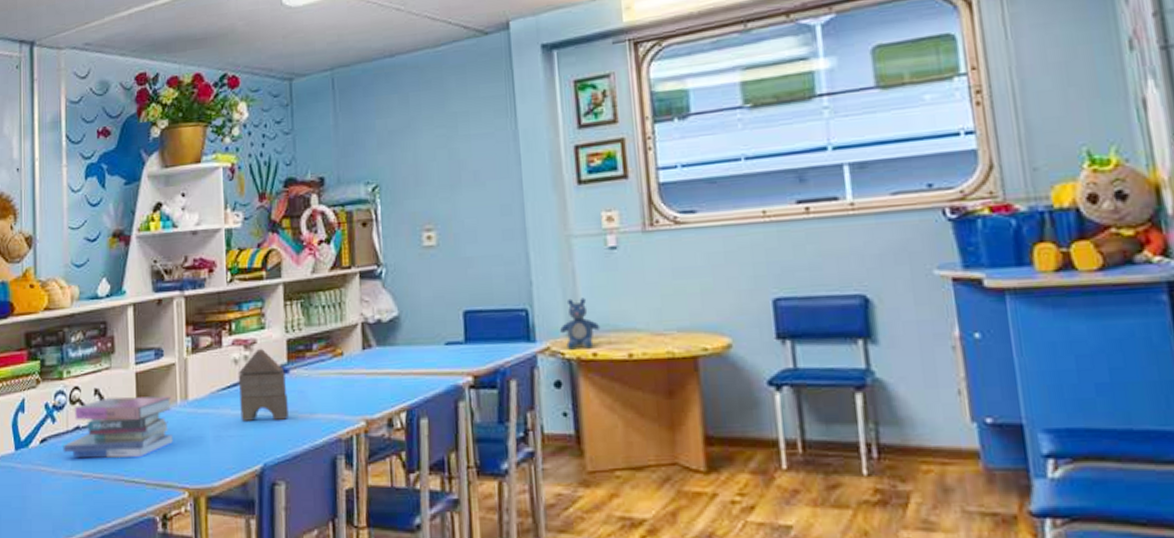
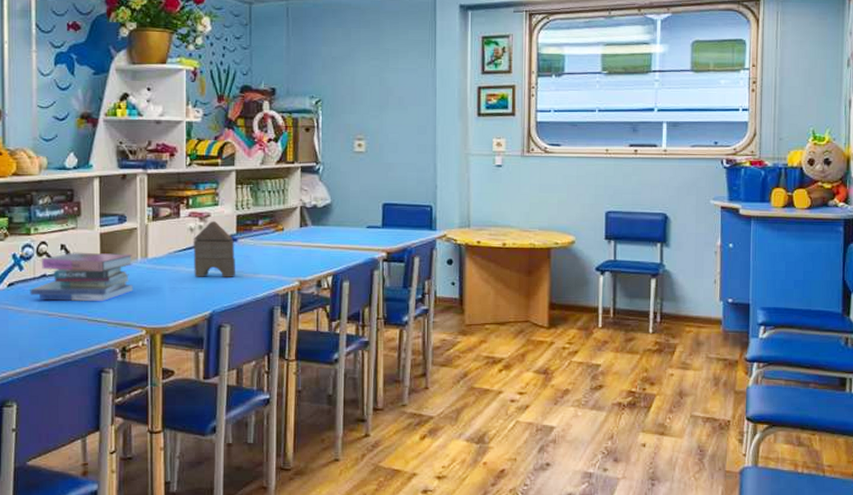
stuffed animal: present [560,297,601,350] -> none [455,200,485,238]

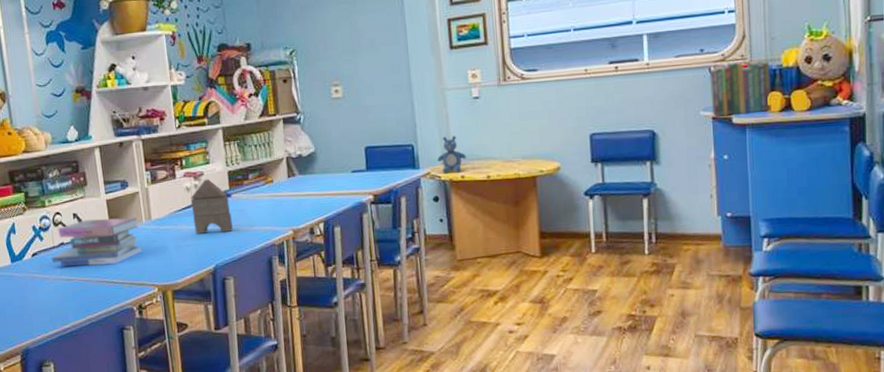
stuffed animal: none [455,200,485,238] -> present [437,135,467,174]
books: none [721,156,777,208] -> present [708,60,772,118]

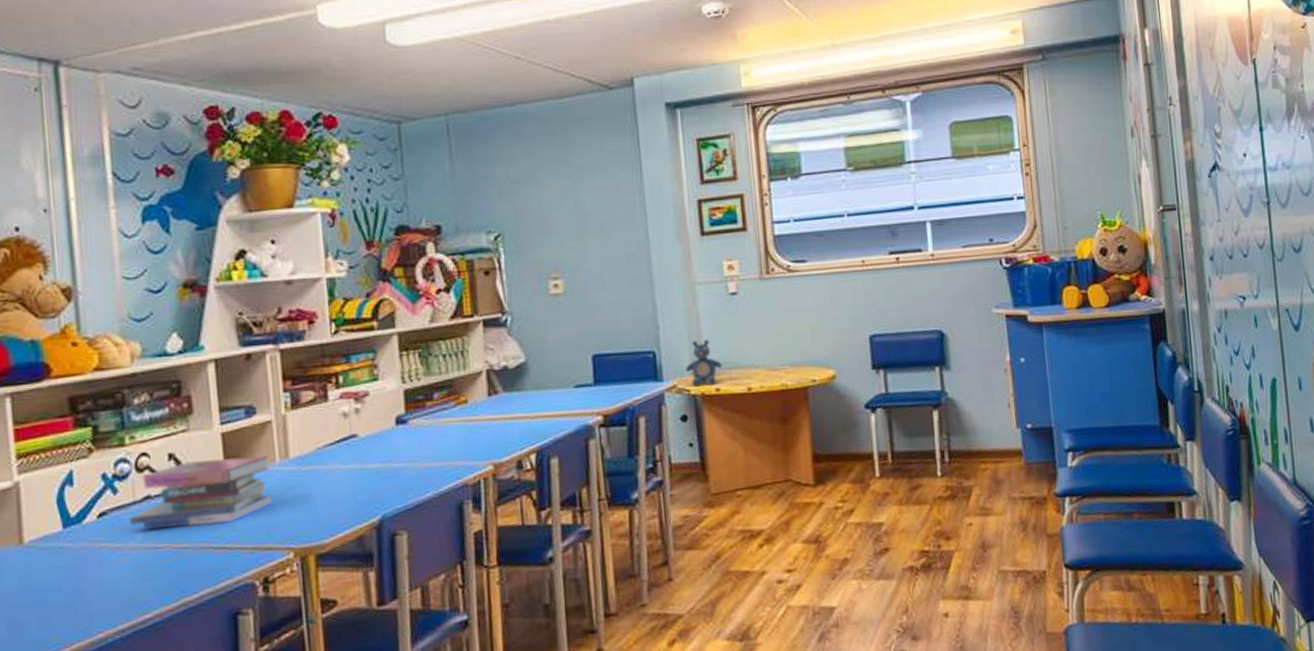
toy blocks: present [190,178,233,234] -> none [348,400,408,475]
books: present [708,60,772,118] -> none [999,251,1069,316]

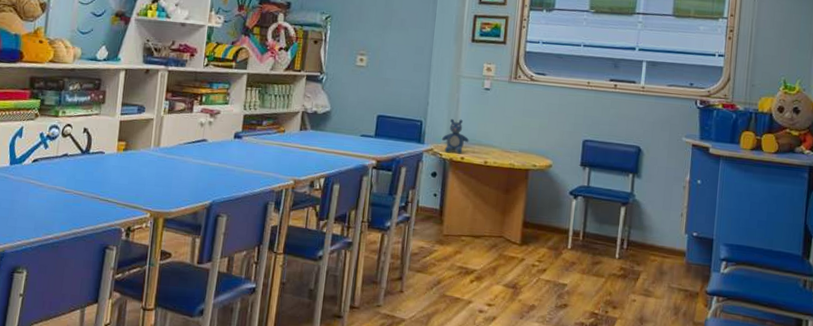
books: present [129,456,273,530] -> none [51,136,146,183]

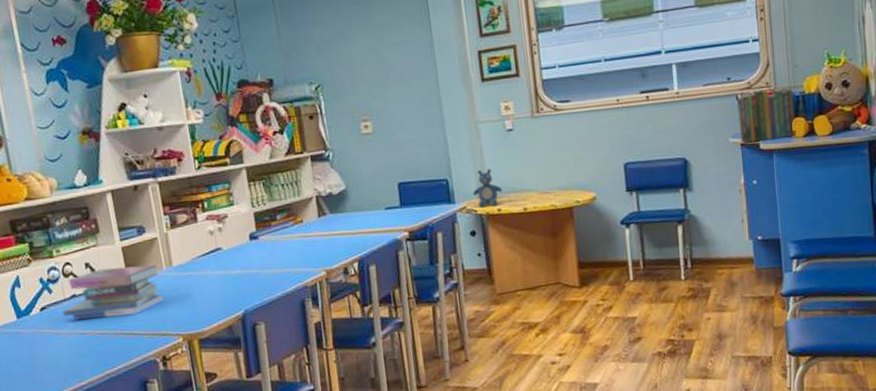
books: none [51,136,146,183] -> present [62,265,164,320]
books: none [692,98,748,148] -> present [736,87,796,144]

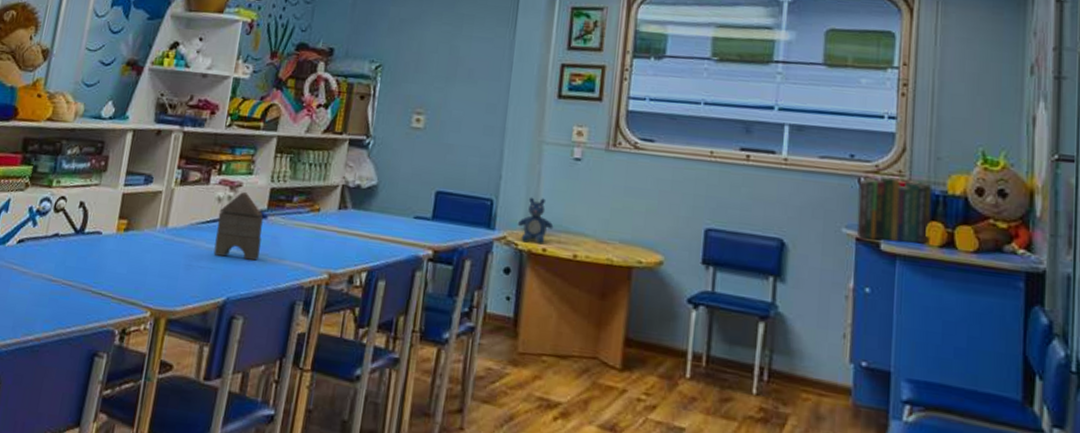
books: present [62,265,164,320] -> none [38,211,151,272]
toy blocks: none [214,220,262,279] -> present [213,191,264,261]

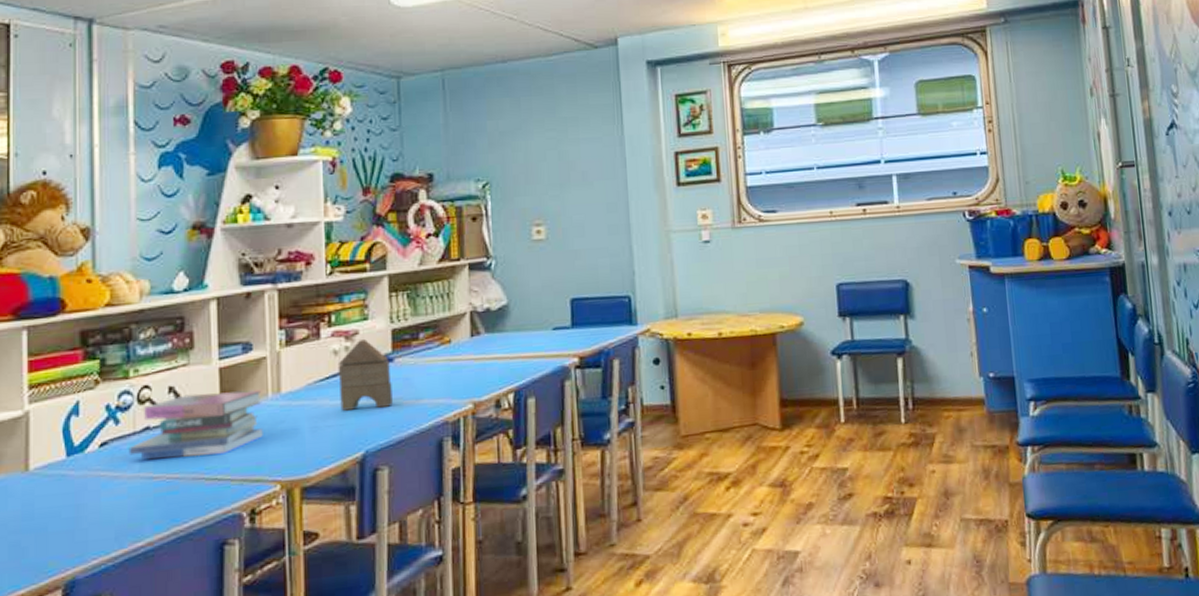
books: none [38,211,151,272] -> present [128,391,263,460]
stuffed animal: present [518,197,554,244] -> none [659,285,695,331]
books: present [856,175,933,245] -> none [963,205,1030,267]

